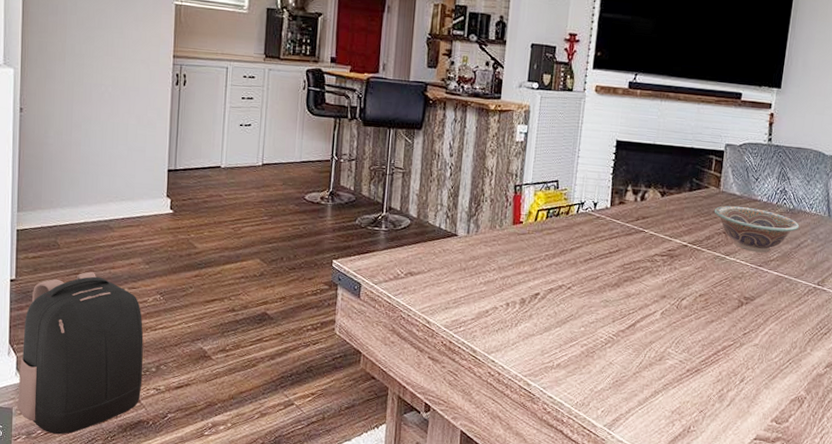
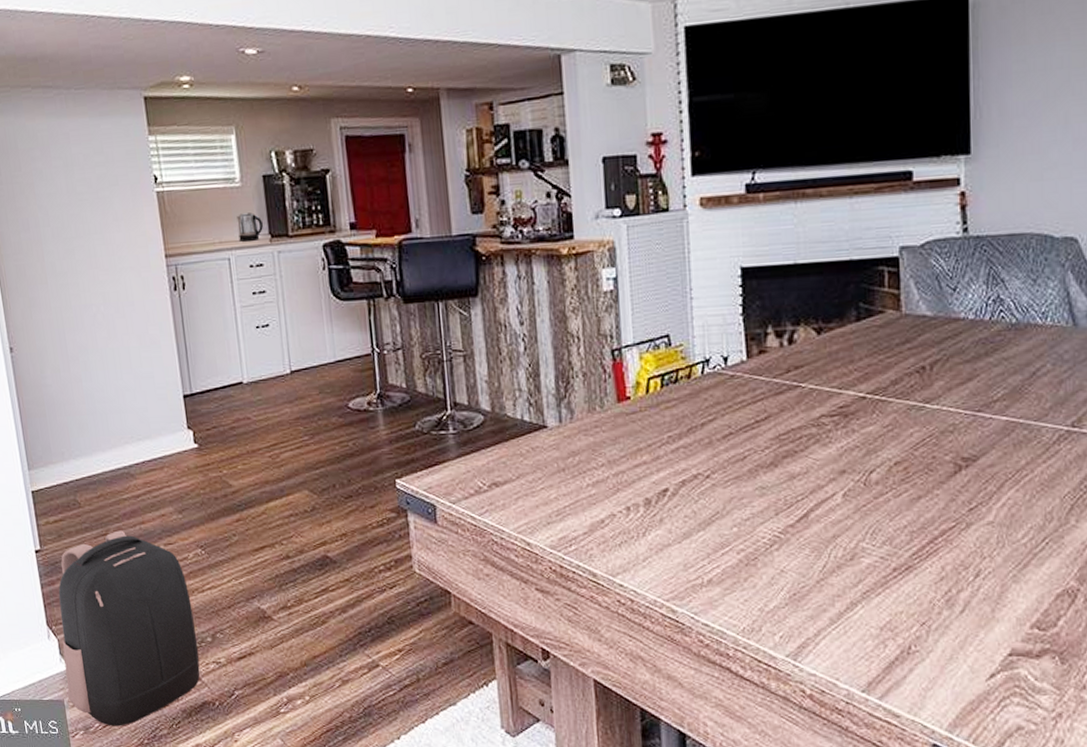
kettle: none [238,34,260,57] -> present [236,212,263,242]
decorative bowl: present [714,205,800,253] -> none [897,330,1031,393]

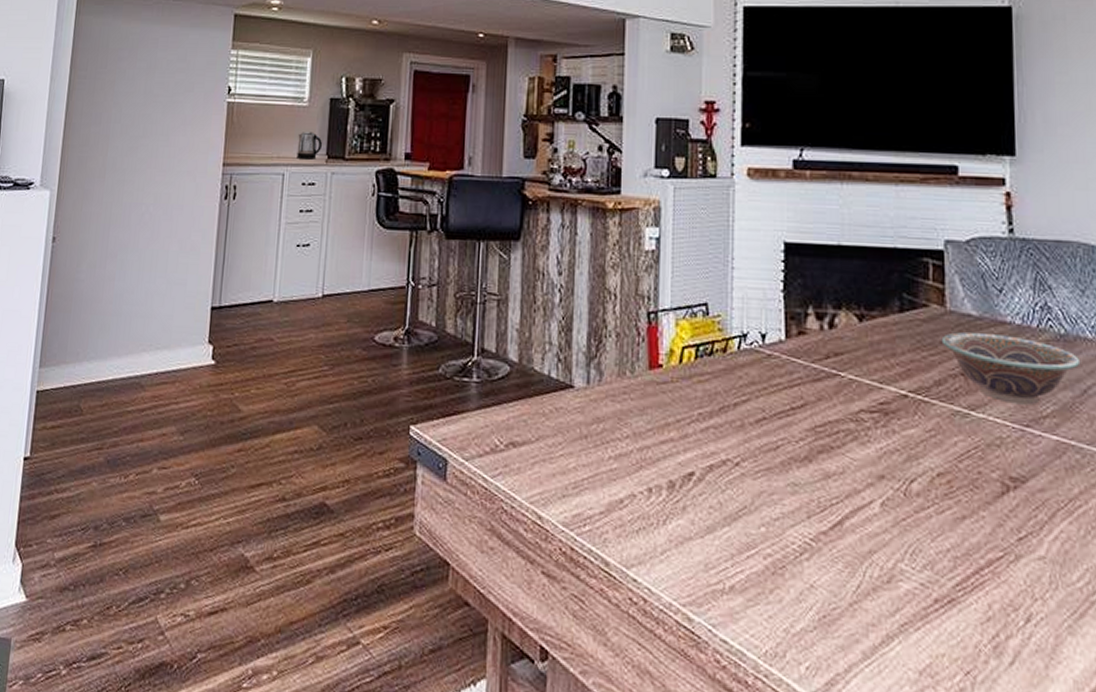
backpack: present [58,530,200,726] -> none [16,445,173,681]
decorative bowl: none [897,330,1031,393] -> present [941,331,1081,405]

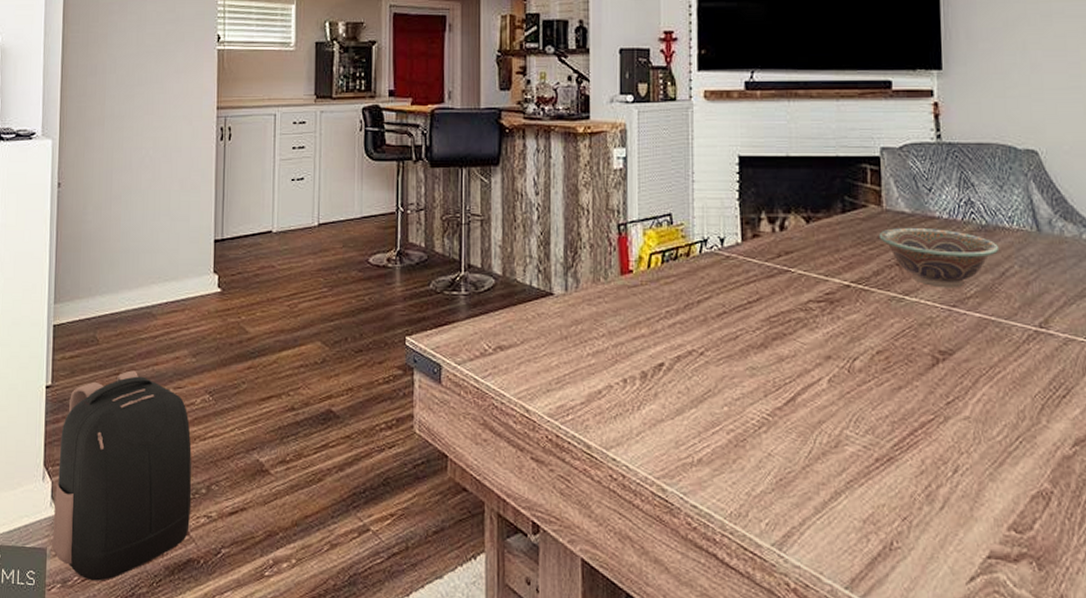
backpack: none [16,445,173,681] -> present [51,370,192,581]
kettle: present [296,132,322,159] -> none [287,74,310,100]

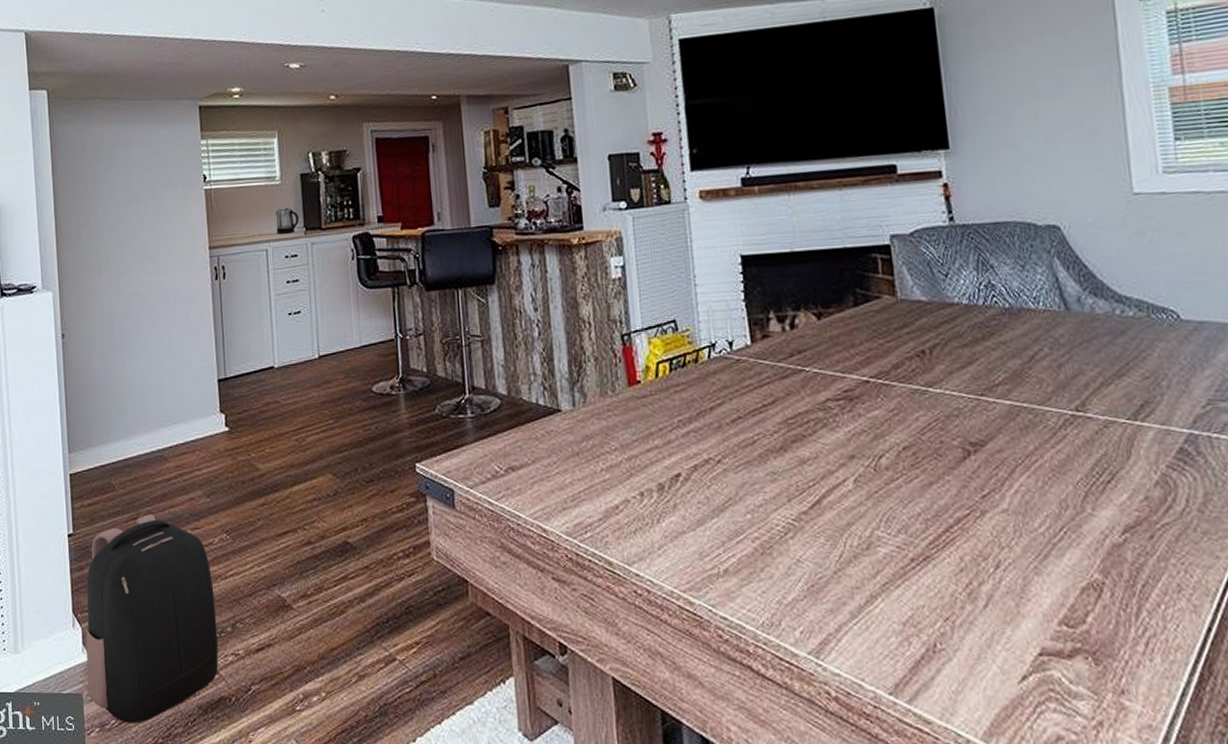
kettle: none [287,74,310,100] -> present [275,207,299,234]
decorative bowl: present [878,227,1000,288] -> none [895,315,1027,377]

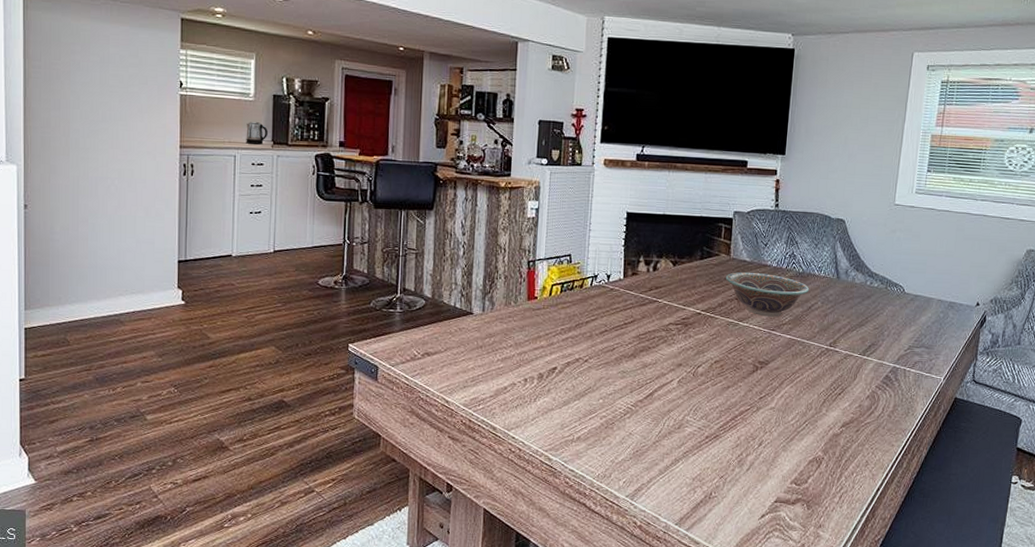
backpack: present [86,514,219,724] -> none [29,367,159,535]
decorative bowl: none [895,315,1027,377] -> present [725,271,810,317]

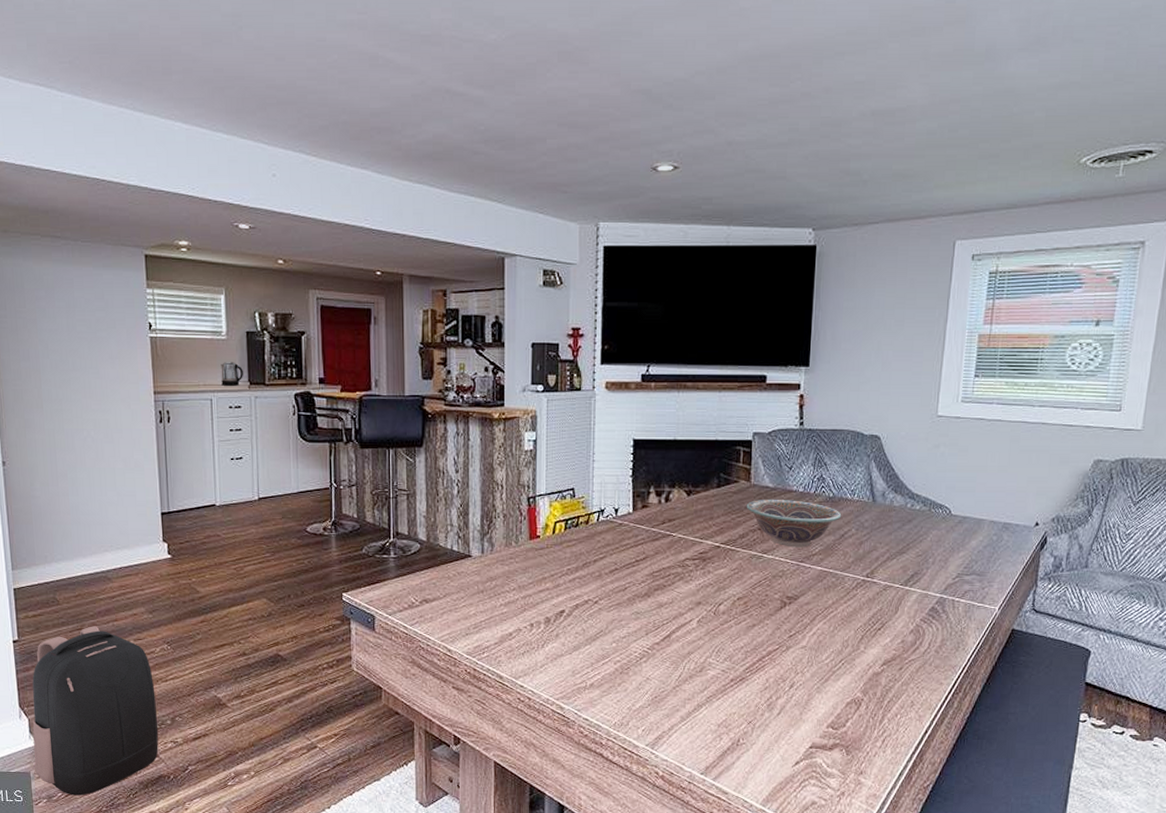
backpack: none [29,367,159,535] -> present [32,626,159,796]

